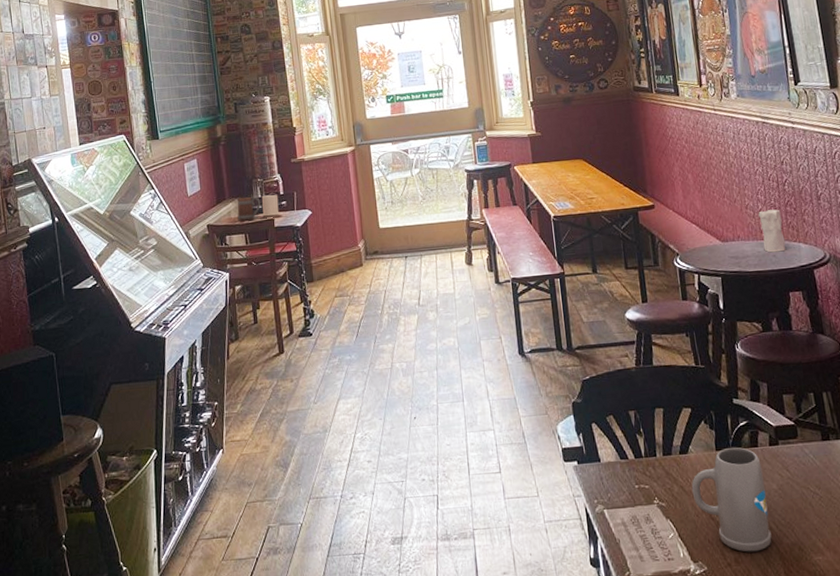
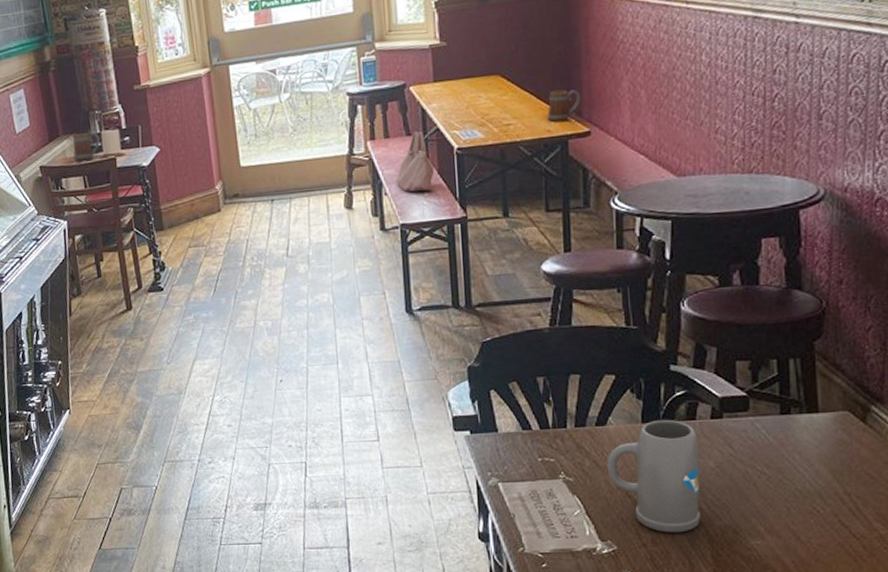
handbag: none [506,202,537,251] -> present [395,131,435,192]
beer mug: none [620,172,645,198] -> present [547,89,581,123]
candle: present [758,209,786,253] -> none [732,133,765,190]

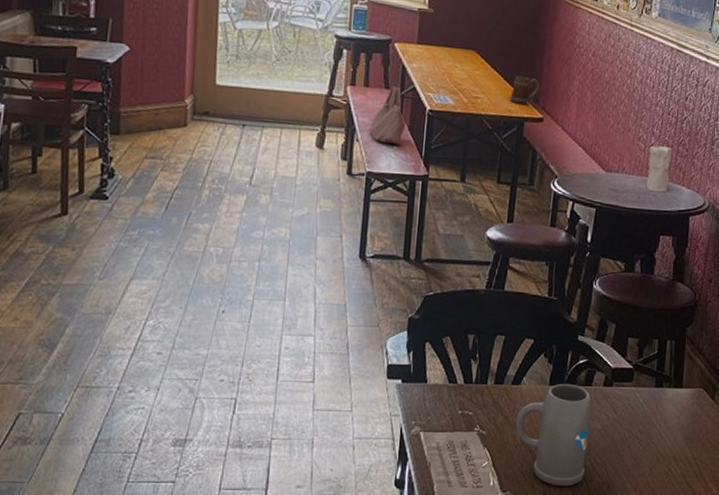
beer mug: present [73,132,100,162] -> none [26,10,61,44]
candle: present [97,129,127,157] -> none [55,15,91,45]
candle: none [732,133,765,190] -> present [646,145,672,193]

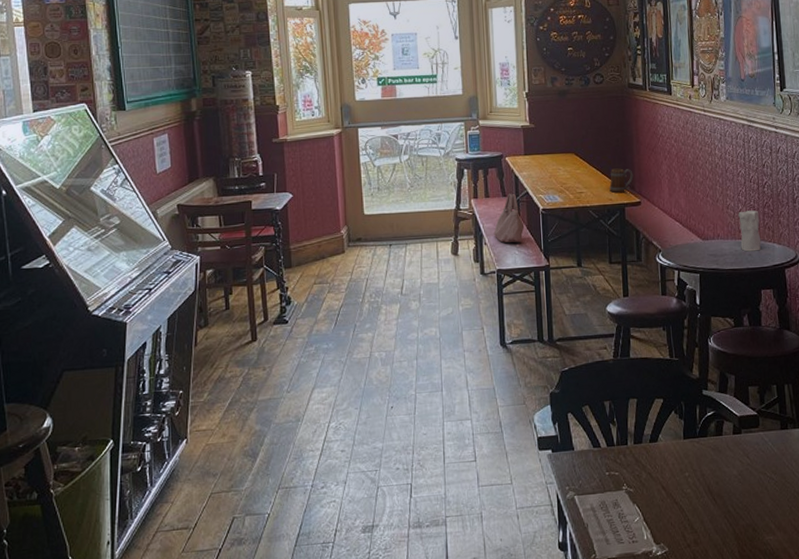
beer mug: present [515,383,592,487] -> none [658,435,729,534]

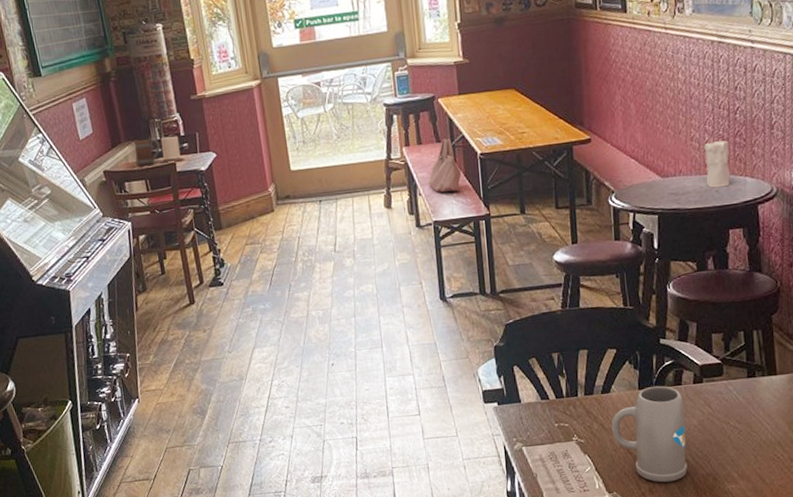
beer mug: none [211,176,237,203] -> present [134,139,160,167]
candle: none [234,175,262,199] -> present [158,136,186,162]
beer mug: present [609,168,634,194] -> none [555,102,582,132]
beer mug: none [658,435,729,534] -> present [611,385,688,483]

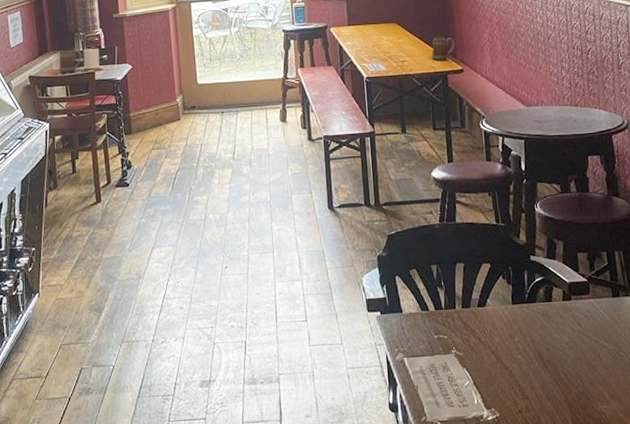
handbag: present [428,138,462,192] -> none [319,62,350,110]
beer mug: none [555,102,582,132] -> present [431,37,455,62]
beer mug: present [611,385,688,483] -> none [487,301,561,400]
candle: present [704,140,731,188] -> none [562,77,587,118]

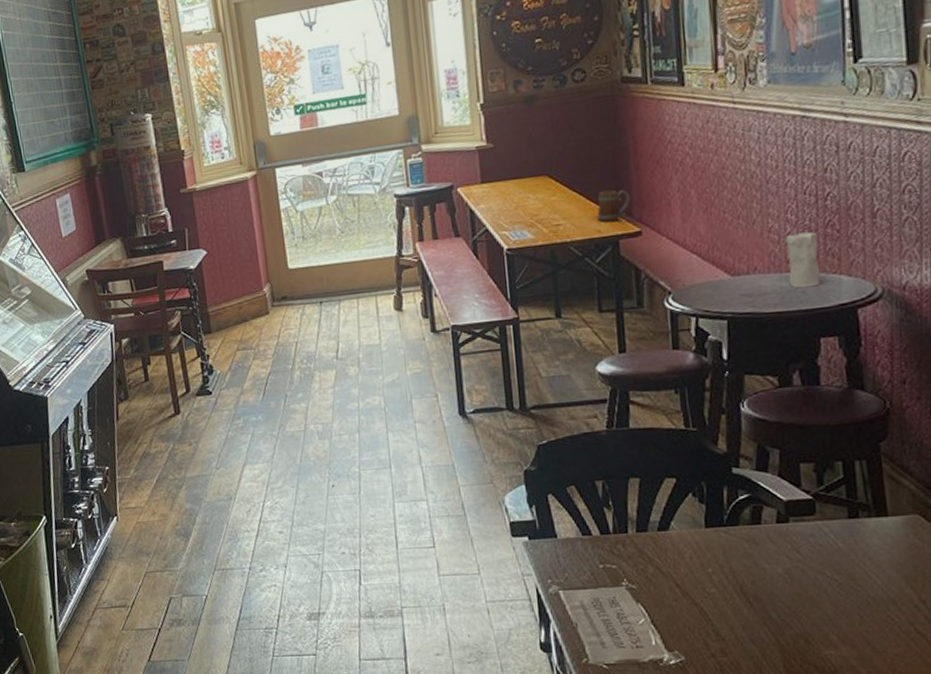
beer mug: present [59,49,82,74] -> none [119,235,147,266]
candle: present [79,48,105,71] -> none [144,232,174,260]
candle: none [562,77,587,118] -> present [785,231,821,289]

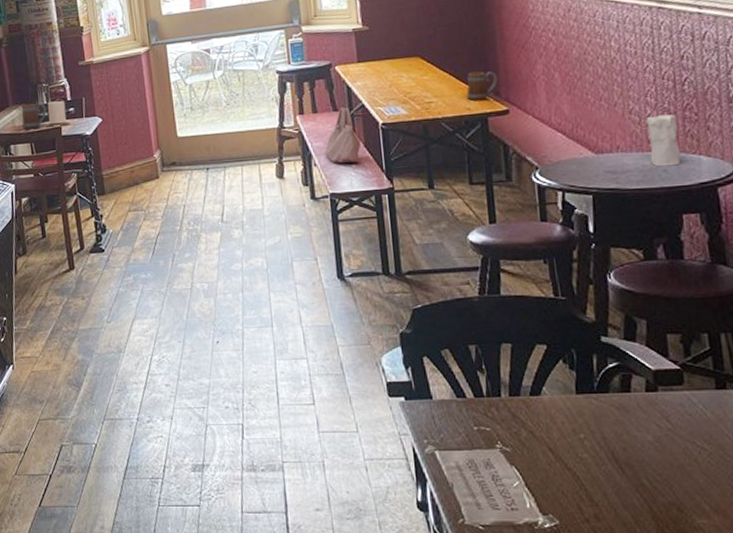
beer mug: none [119,235,147,266] -> present [22,103,47,131]
candle: none [144,232,174,260] -> present [44,101,72,126]
handbag: none [445,232,485,293] -> present [324,107,361,164]

